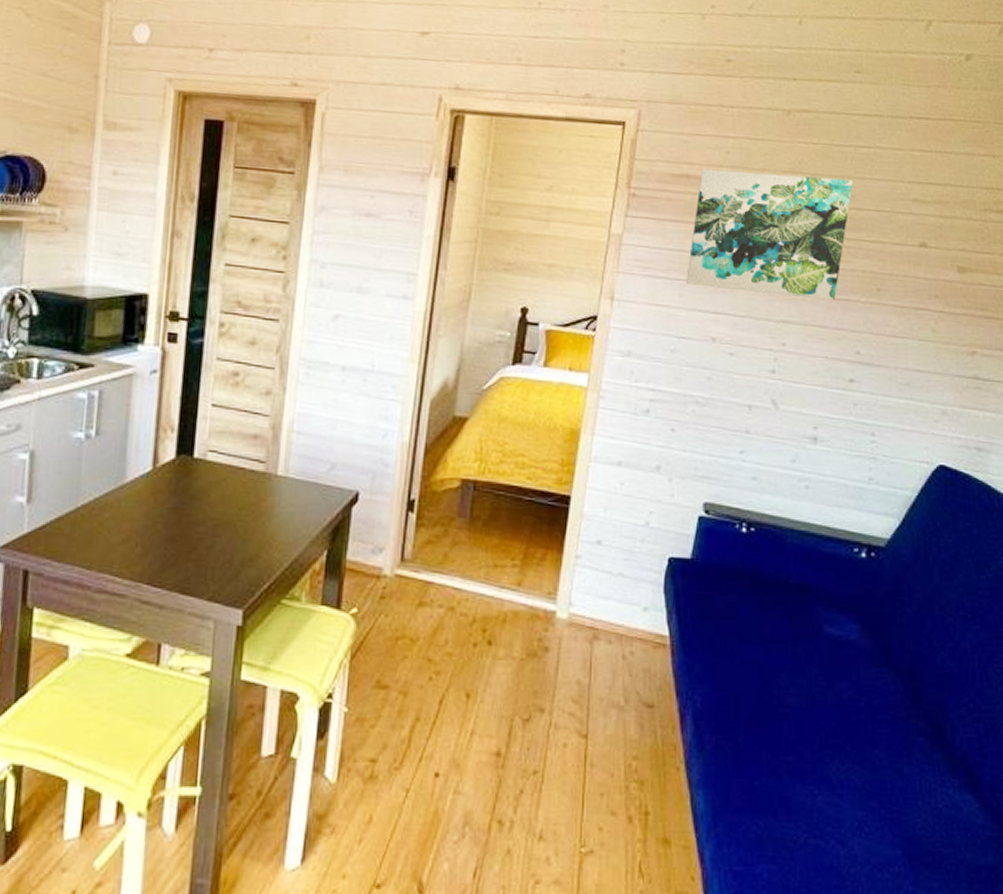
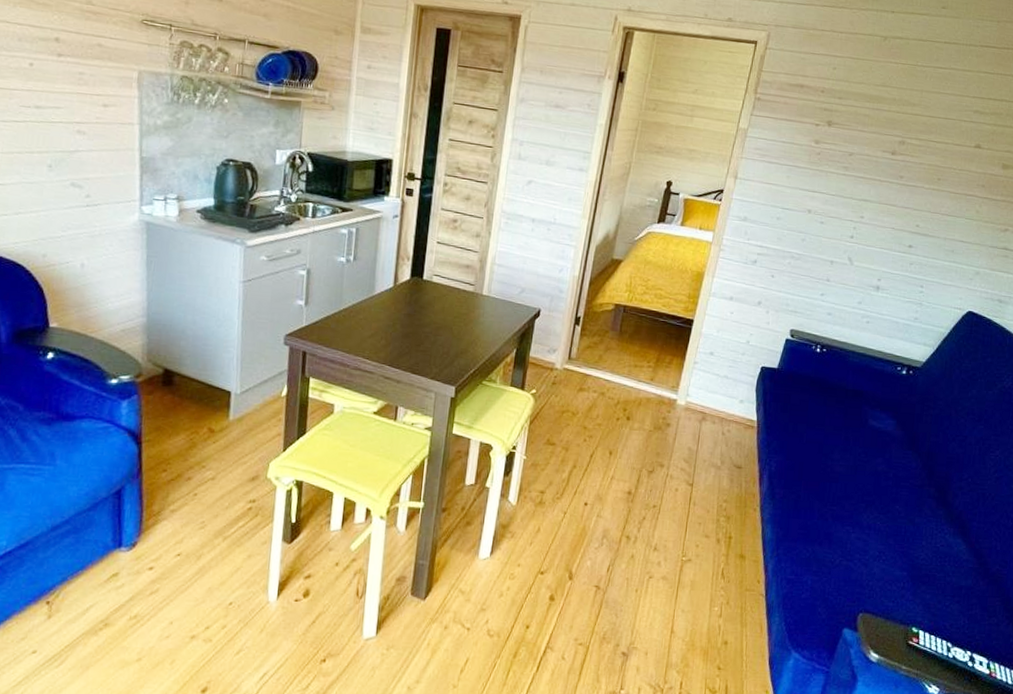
wall art: present [686,168,853,301] -> none [793,80,929,186]

